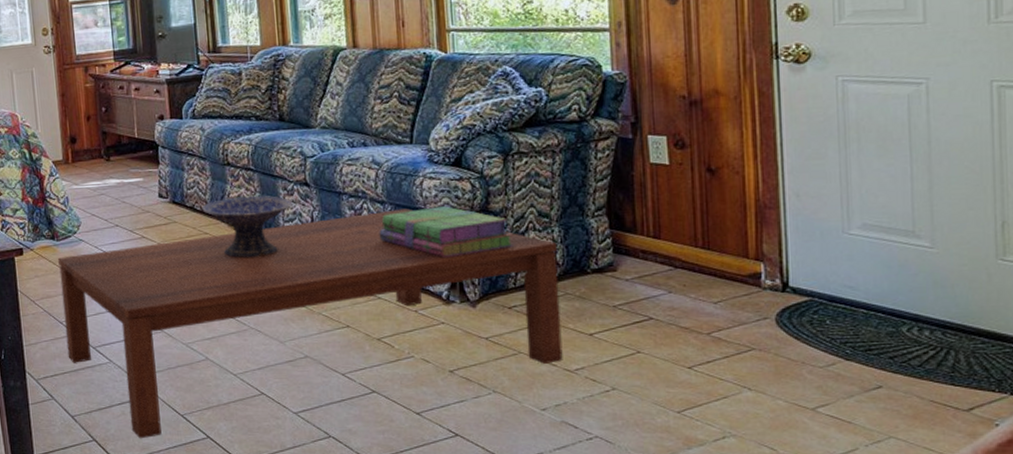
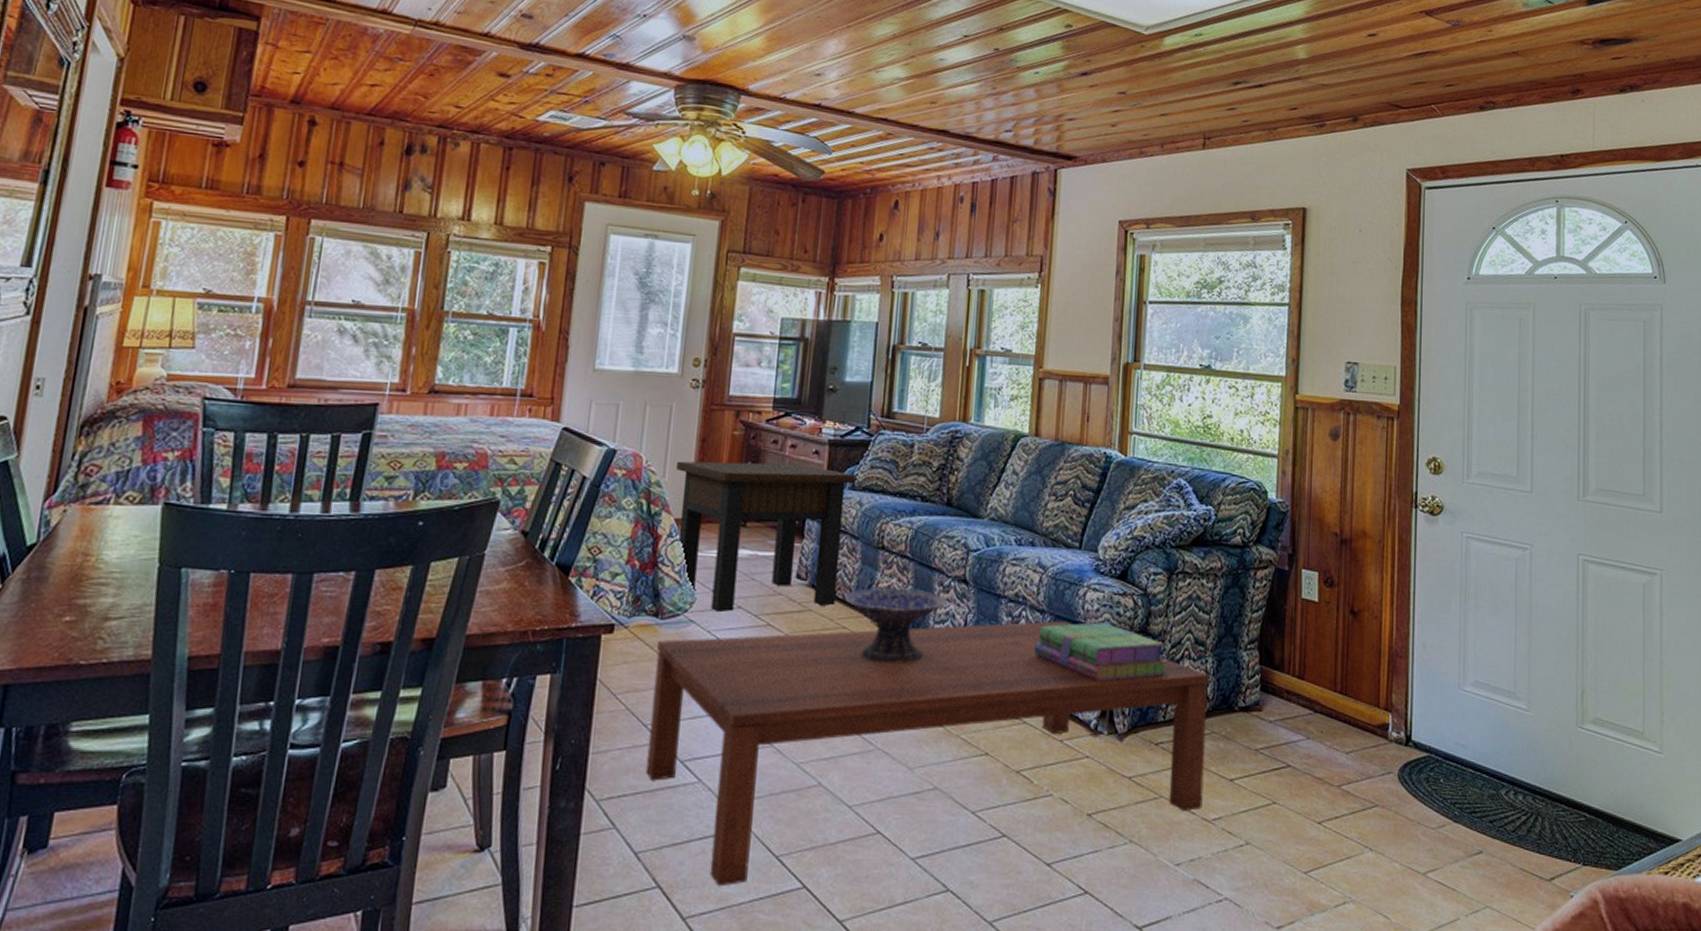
side table: none [44,103,196,232] -> present [675,461,857,613]

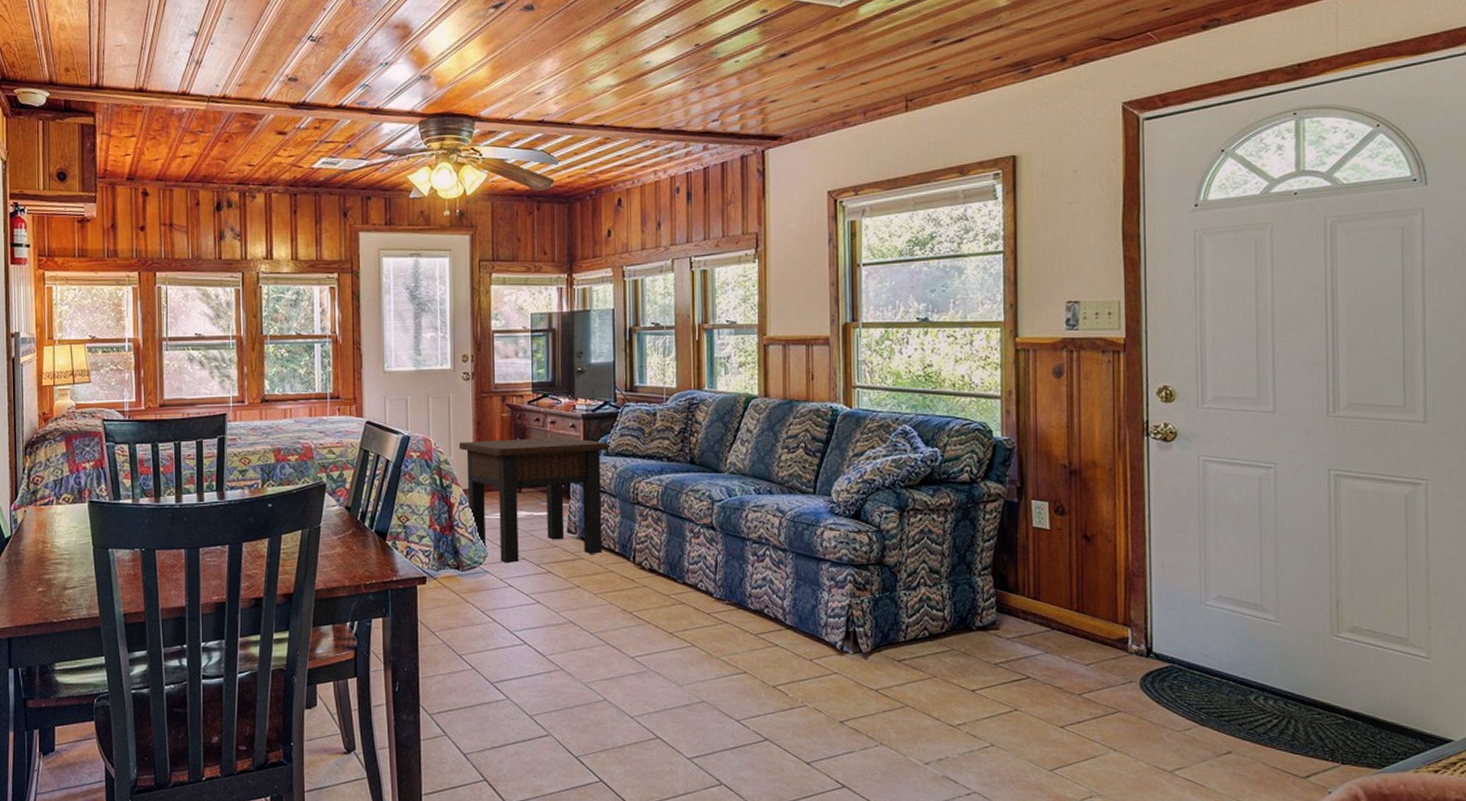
coffee table: present [645,621,1210,887] -> none [462,558,947,781]
decorative bowl: present [844,587,947,663] -> none [609,536,698,599]
stack of books: present [1034,622,1168,681] -> none [780,557,905,608]

